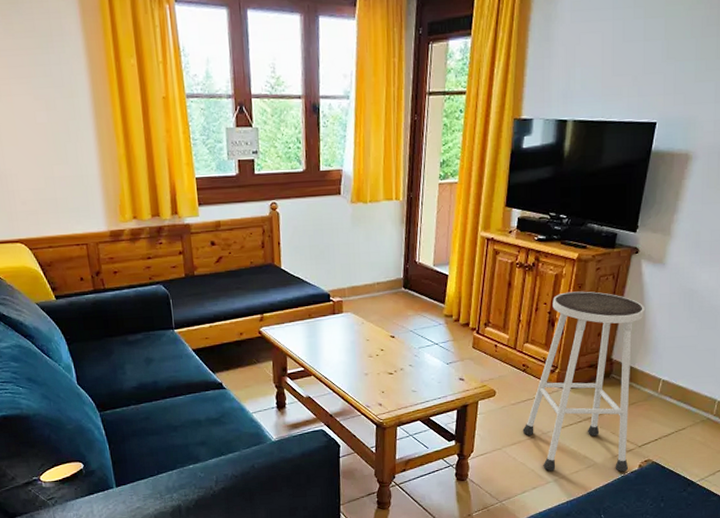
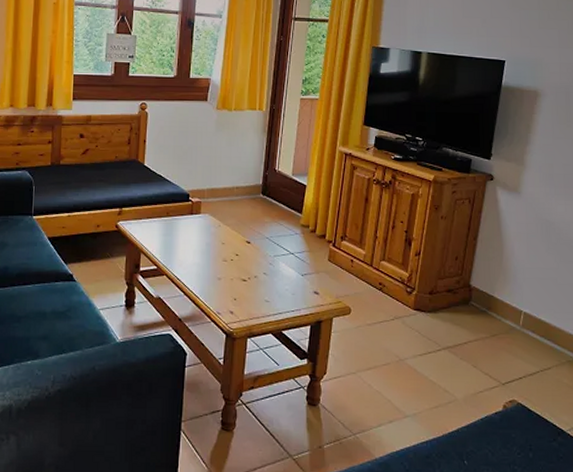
stool: present [522,291,644,471] -> none [378,212,502,411]

